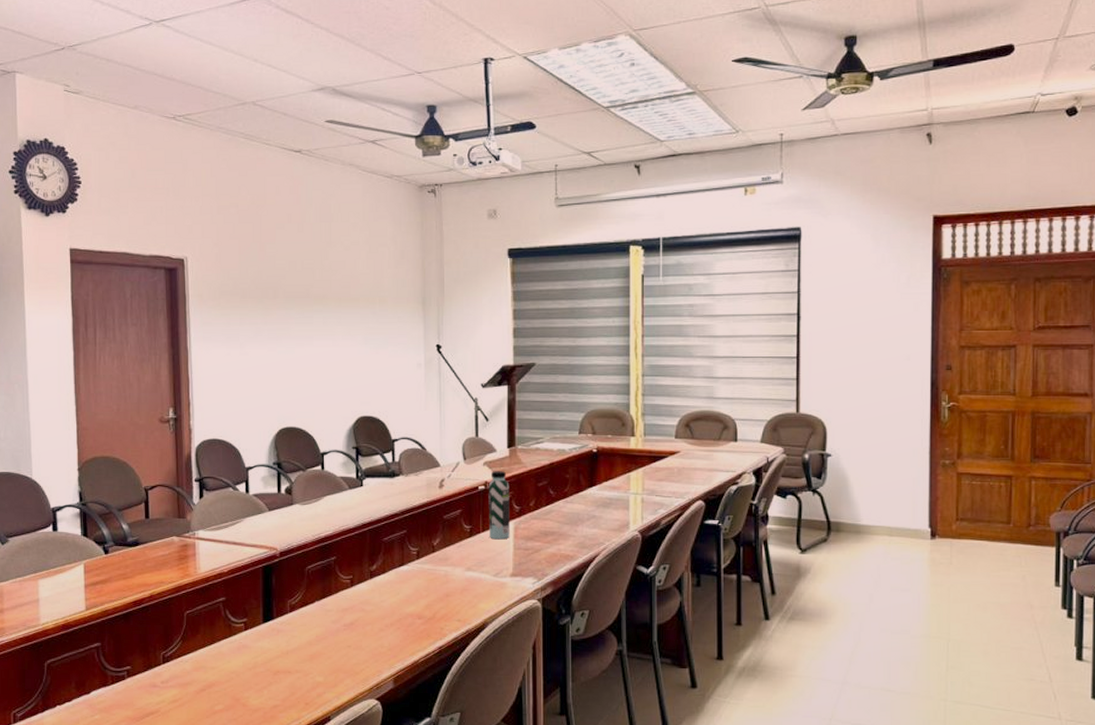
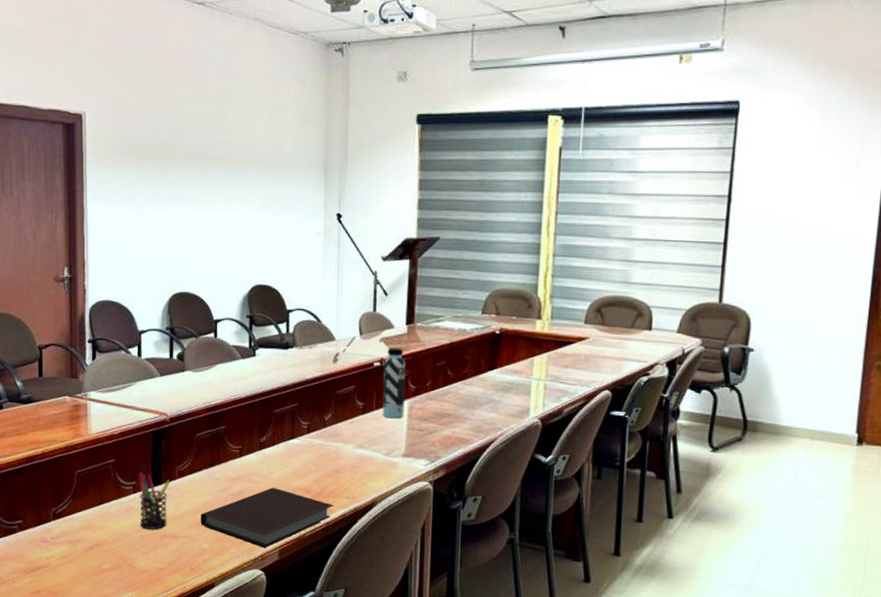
pen holder: none [250,609,282,666] -> present [139,472,171,529]
notebook: none [314,616,445,676] -> present [200,488,333,548]

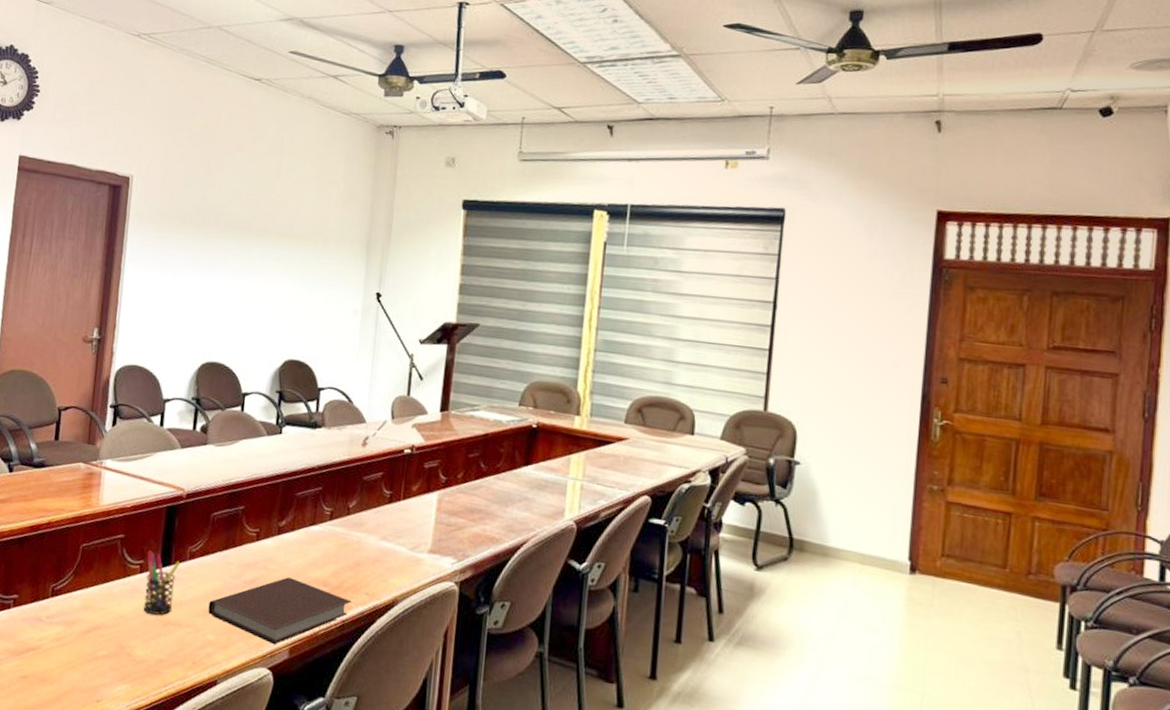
water bottle: present [382,348,406,419] -> none [410,435,438,511]

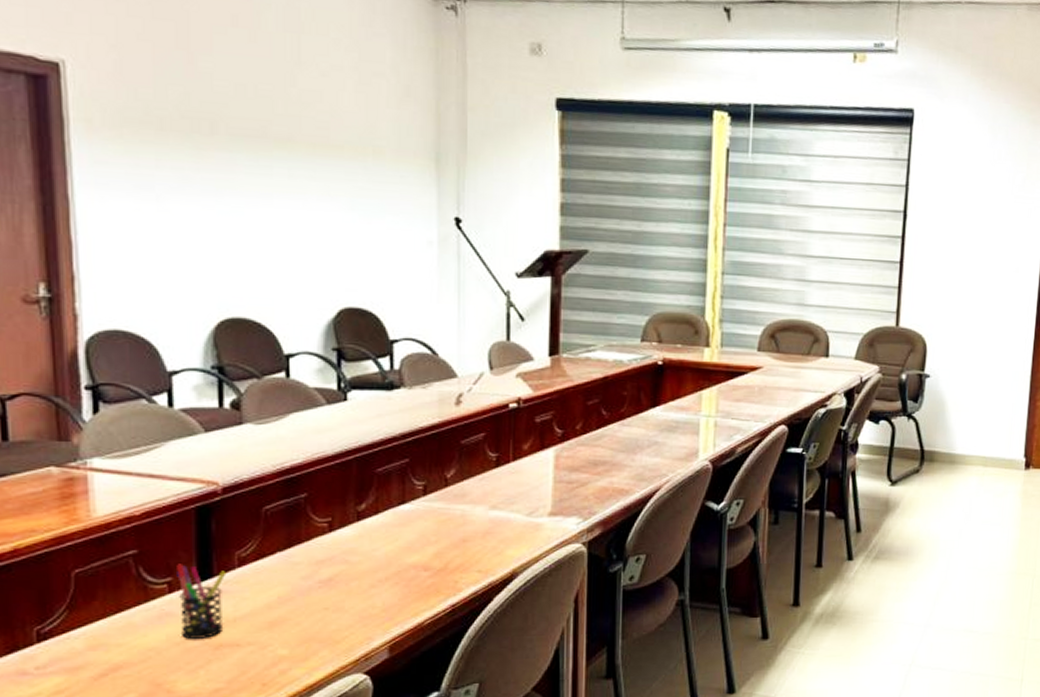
notebook: present [208,577,351,644] -> none [274,568,461,645]

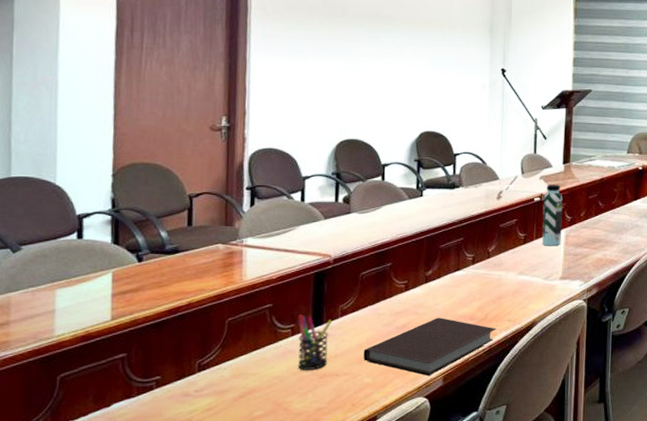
notebook: none [274,568,461,645] -> present [363,318,496,375]
water bottle: none [521,385,550,471] -> present [542,184,563,246]

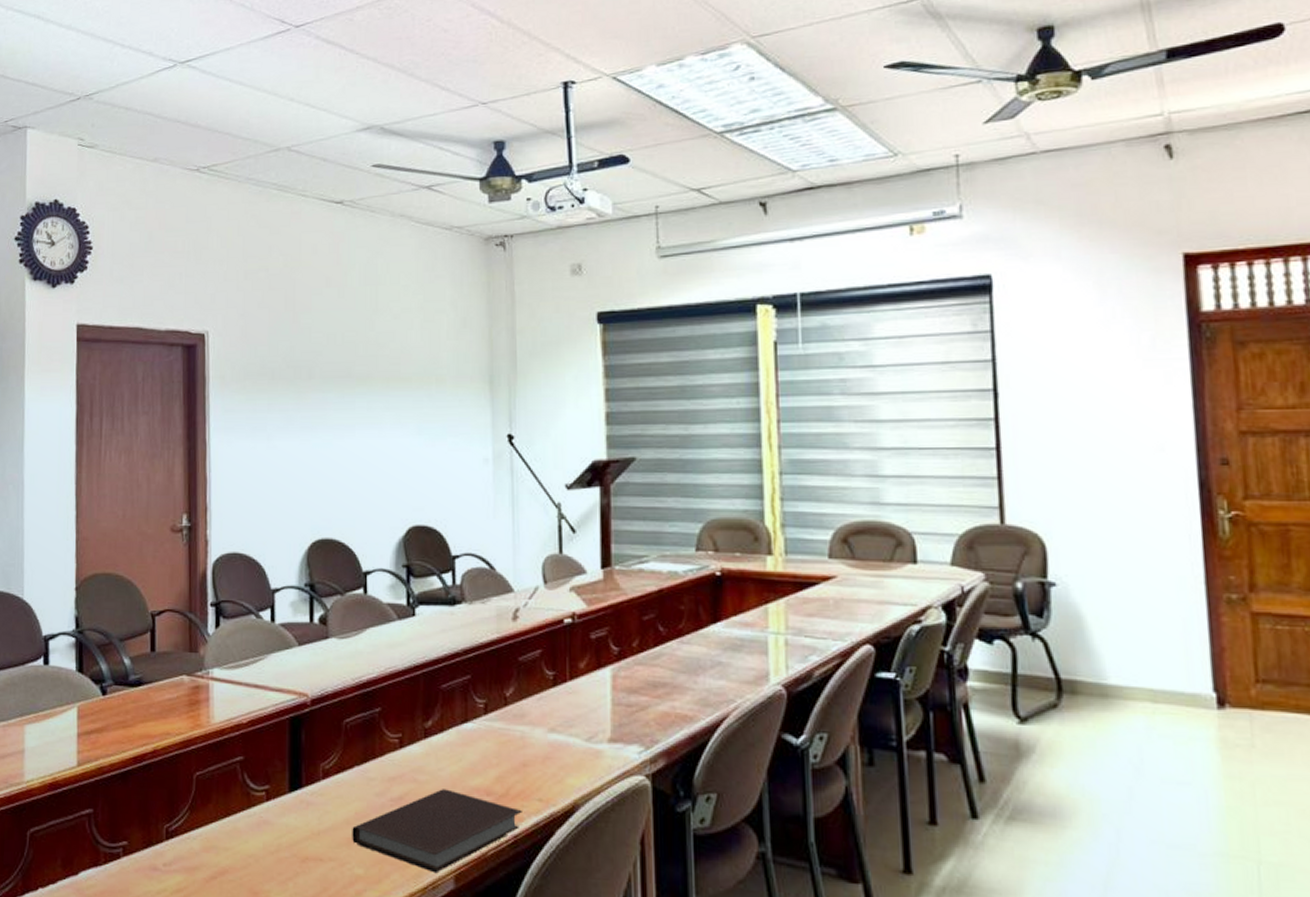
pen holder: present [298,314,333,370] -> none [273,772,313,850]
water bottle: present [542,184,563,246] -> none [576,599,606,692]

